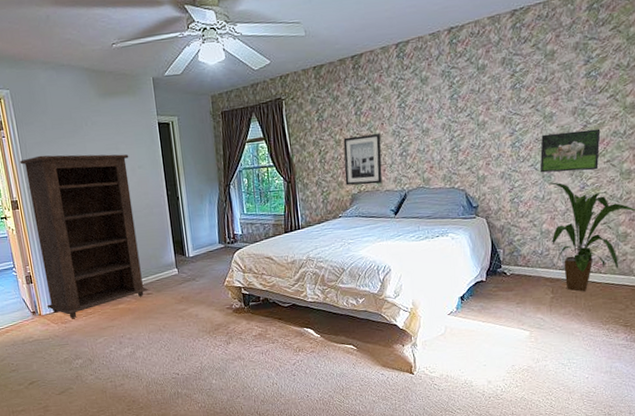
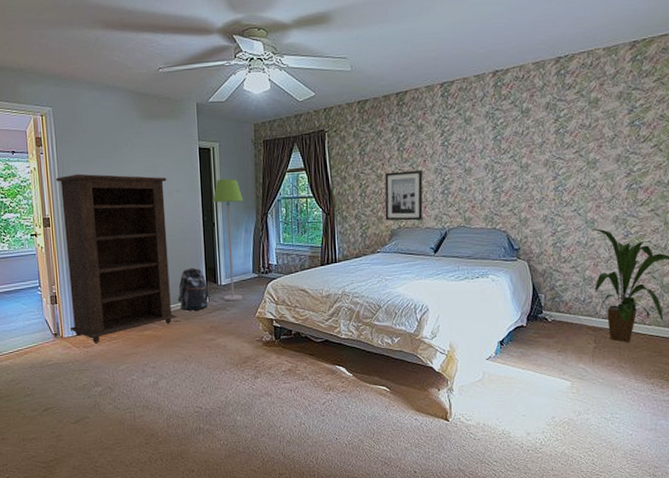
backpack: none [148,241,178,284] -> present [178,267,209,311]
floor lamp: none [175,152,211,273] -> present [213,178,244,302]
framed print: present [539,128,601,173] -> none [583,177,645,219]

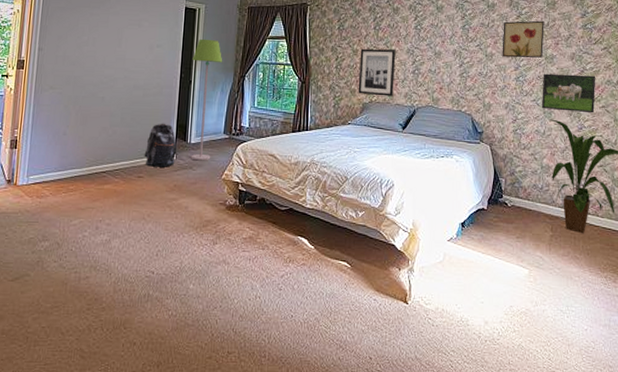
bookshelf: present [55,173,176,343] -> none [25,20,150,193]
wall art: none [538,122,586,167] -> present [502,20,544,58]
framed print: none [583,177,645,219] -> present [541,73,596,113]

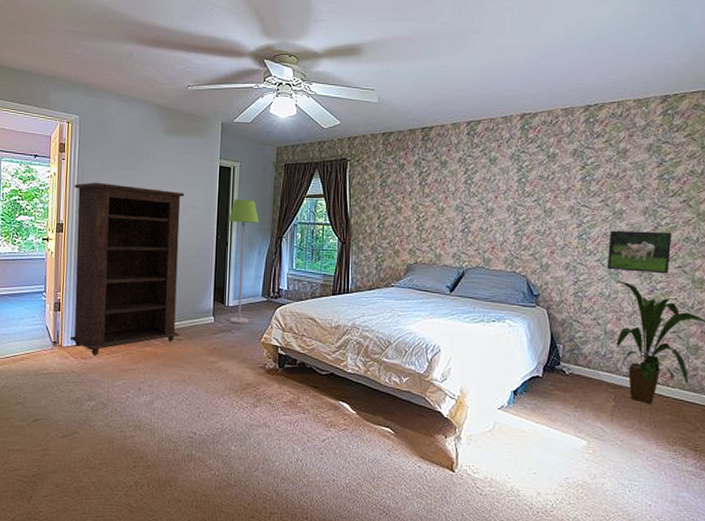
bookshelf: none [25,20,150,193] -> present [69,182,185,355]
backpack: present [144,123,177,167] -> none [183,285,215,330]
wall art: present [358,48,396,97] -> none [402,205,444,257]
wall art: present [502,20,544,58] -> none [563,171,613,214]

